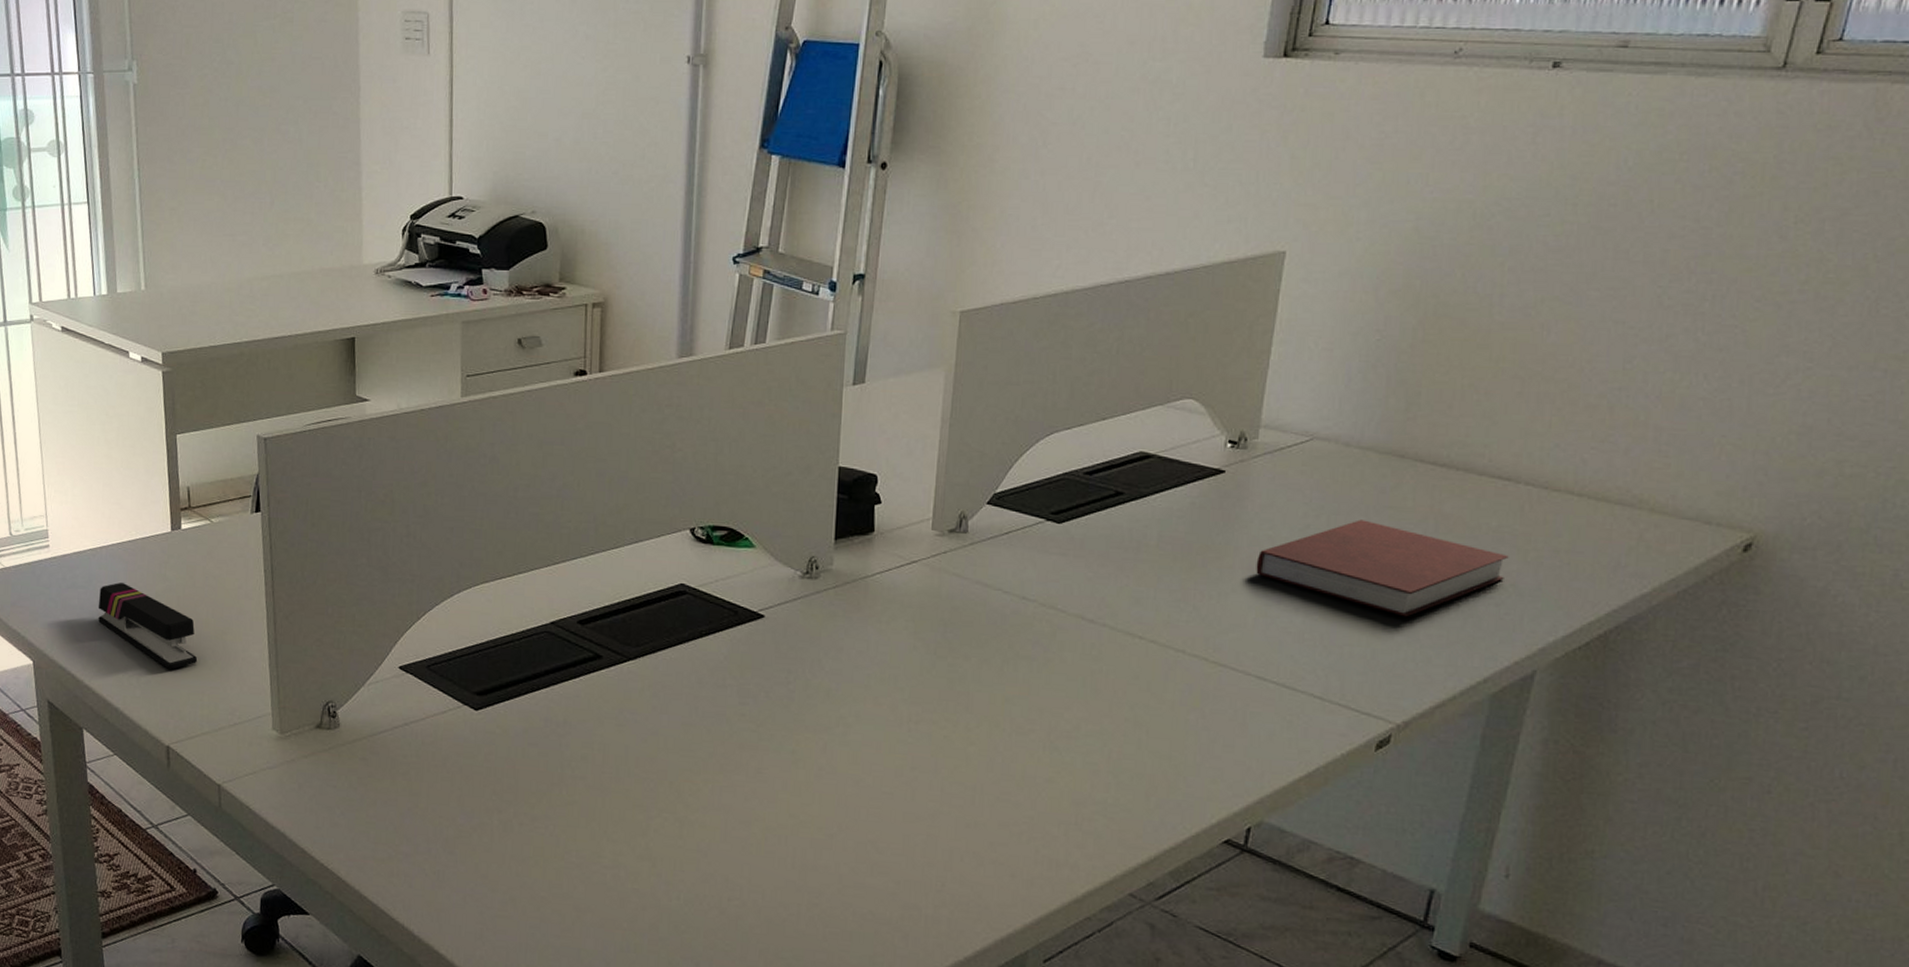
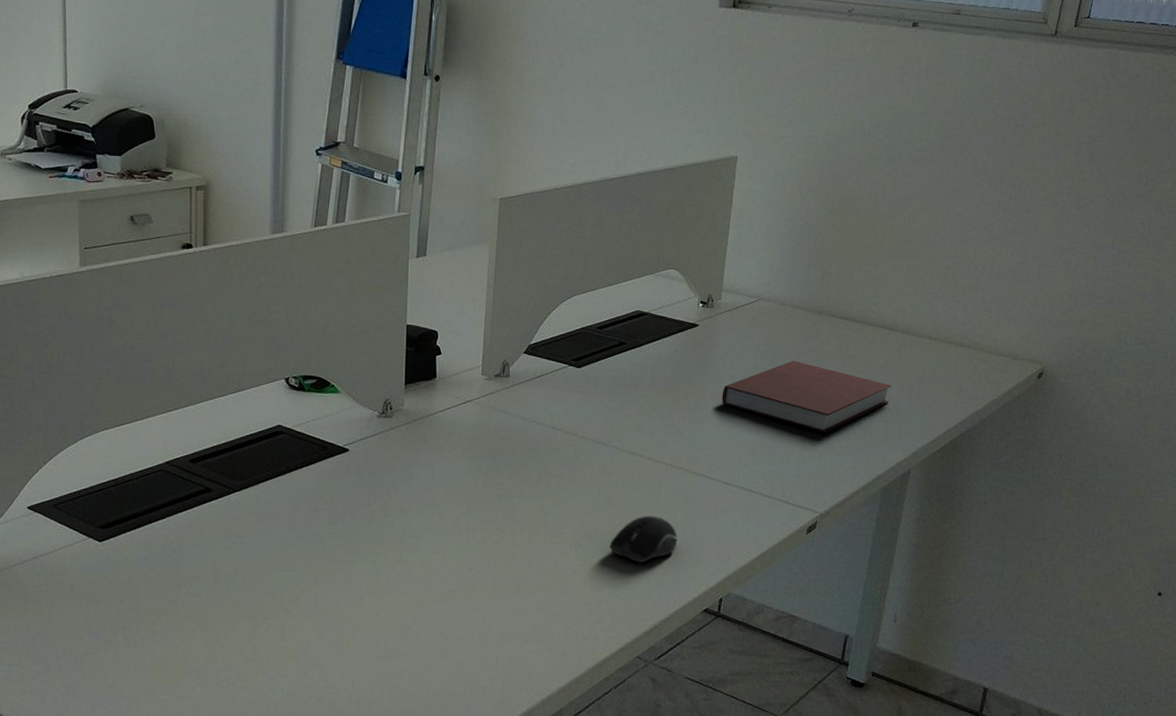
computer mouse: none [1095,714,1190,776] -> present [609,515,678,564]

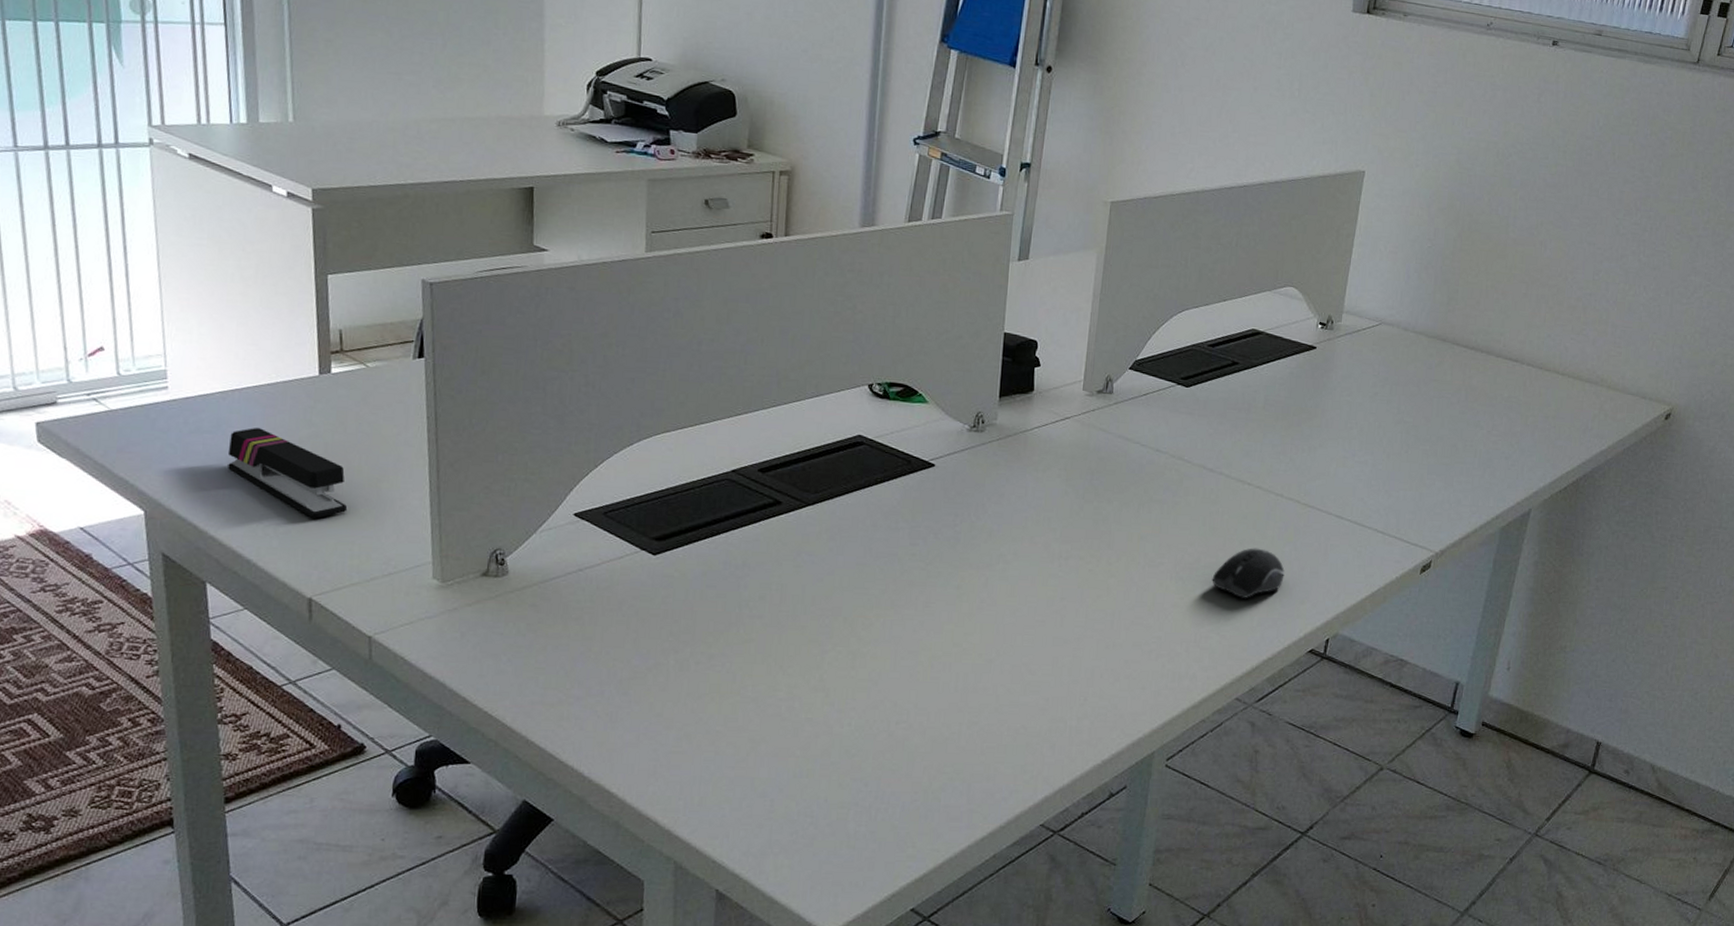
notebook: present [722,360,892,433] -> none [1337,389,1515,468]

